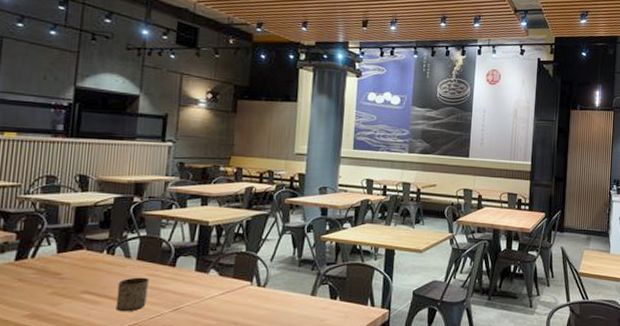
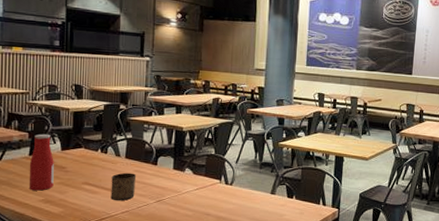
bottle: none [11,234,47,304] -> present [28,134,54,191]

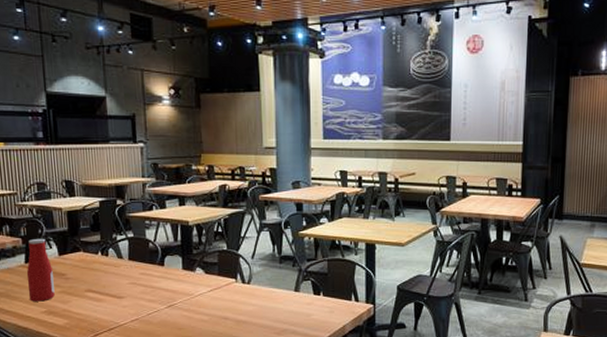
cup: present [111,172,137,200] -> none [116,276,143,307]

